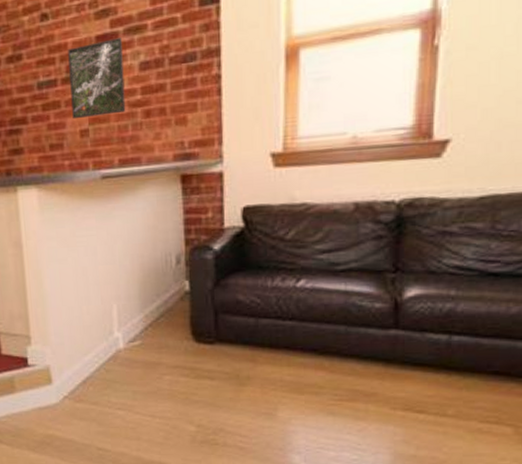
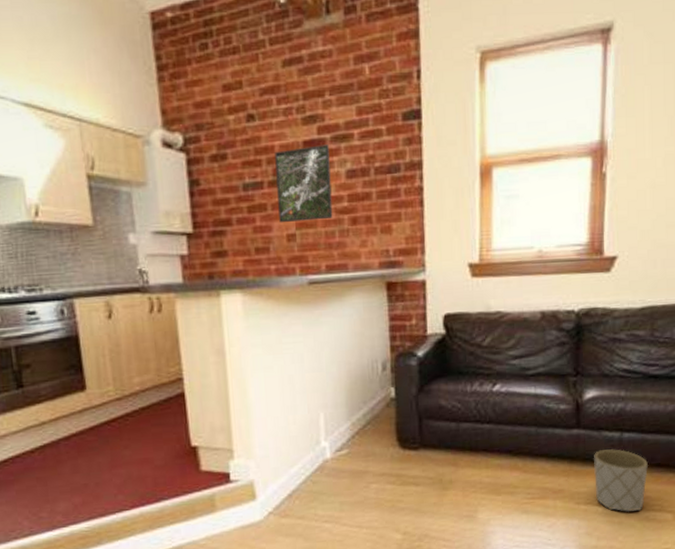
planter: none [415,353,484,423] -> present [594,449,649,512]

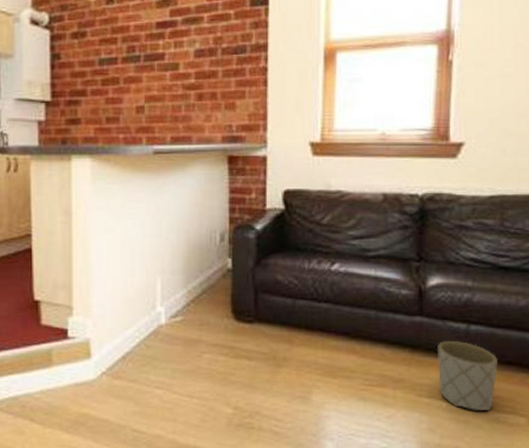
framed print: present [275,144,333,223] -> none [130,26,180,96]

